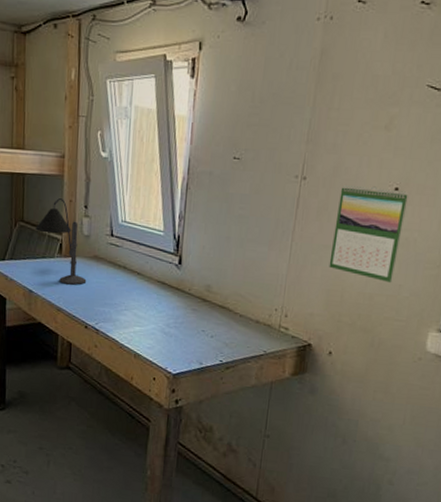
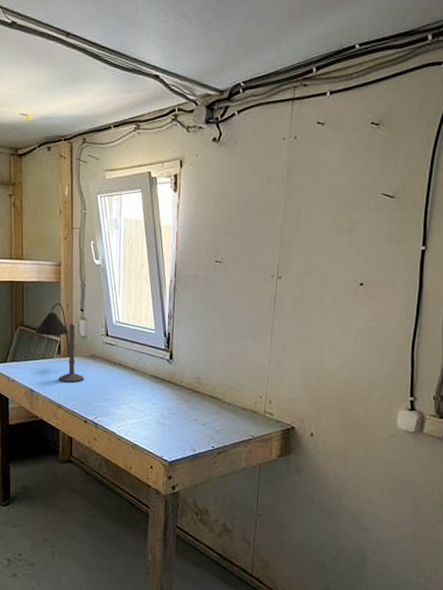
calendar: present [329,185,409,284] -> none [306,282,372,369]

